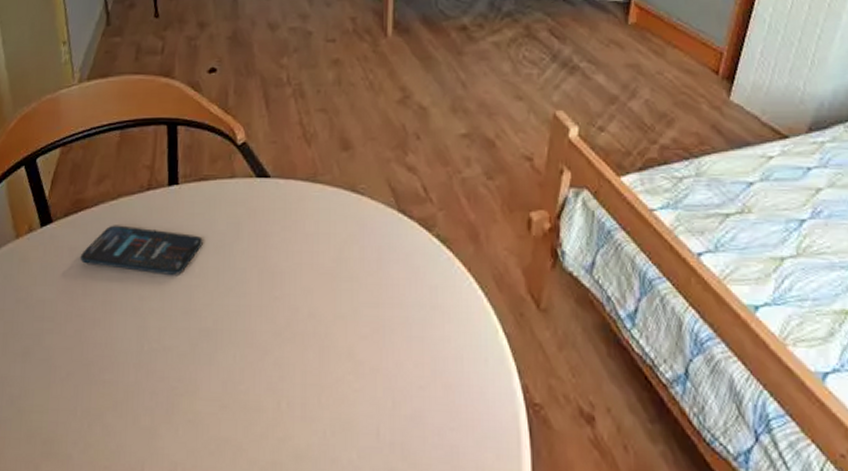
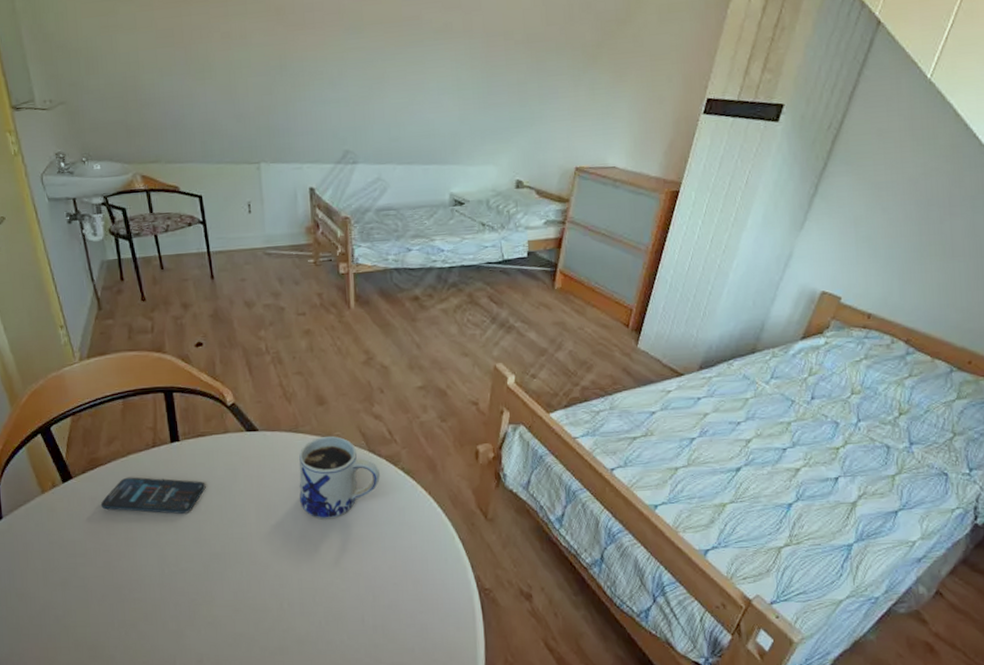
mug: none [312,188,410,295] -> present [299,435,380,519]

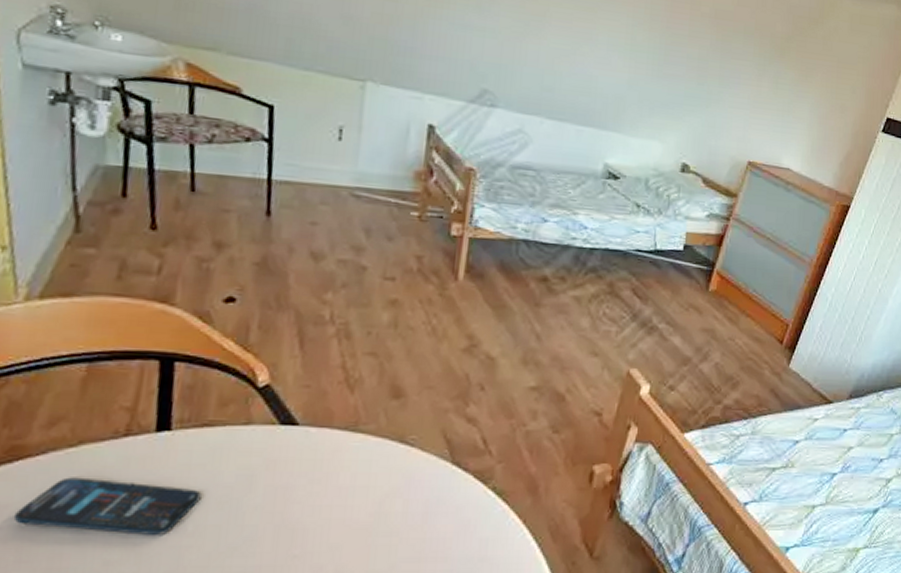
mug: present [299,435,380,519] -> none [343,439,462,551]

